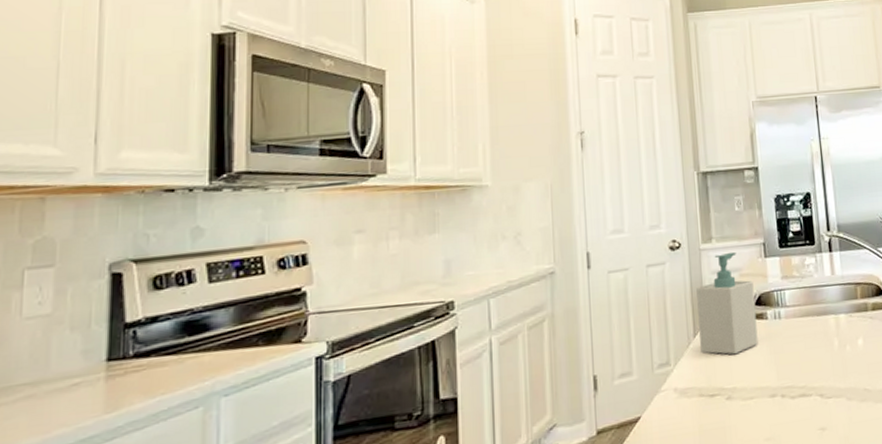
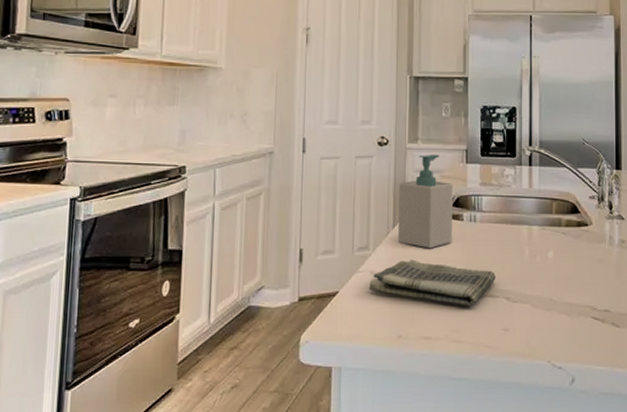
dish towel: none [673,368,807,412] -> present [368,259,496,307]

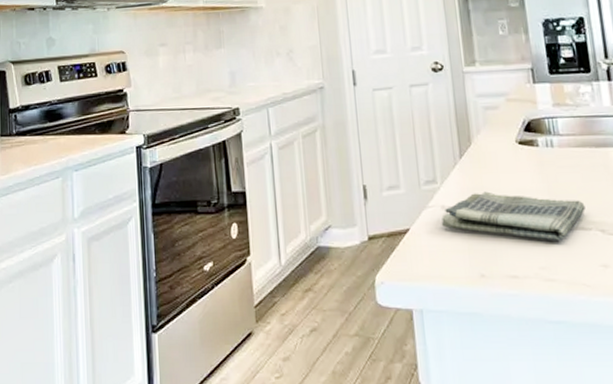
soap bottle: present [398,154,453,249] -> none [461,76,529,179]

